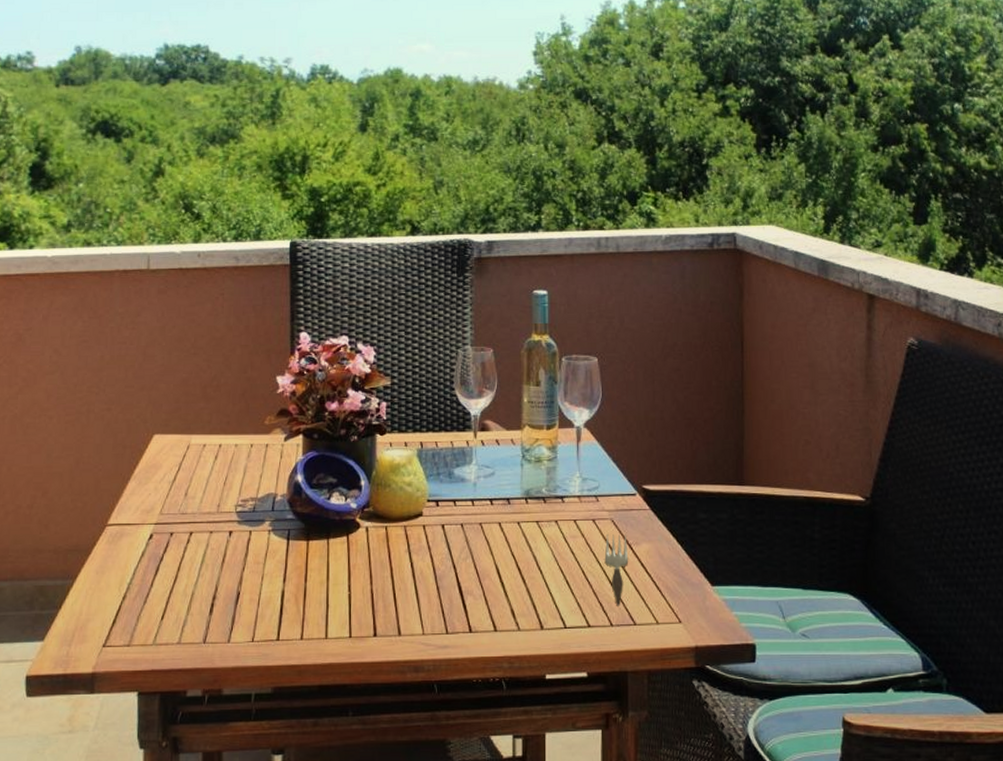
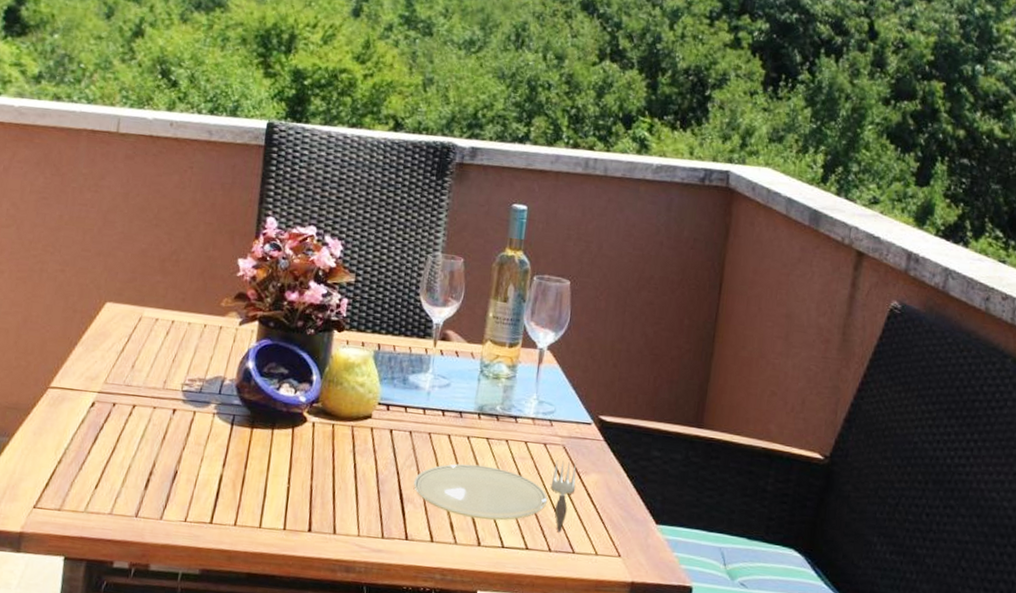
plate: none [471,549,603,603] -> present [414,463,548,521]

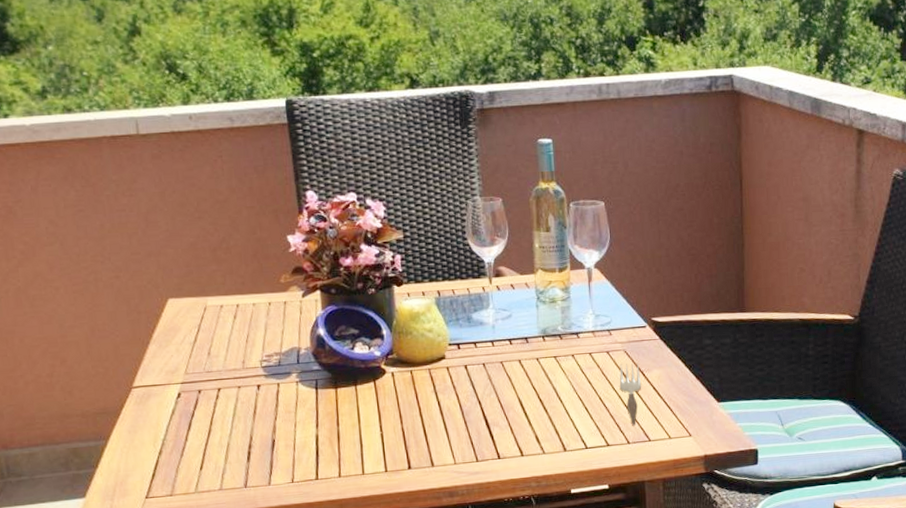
plate: present [414,463,548,521] -> none [496,381,619,429]

